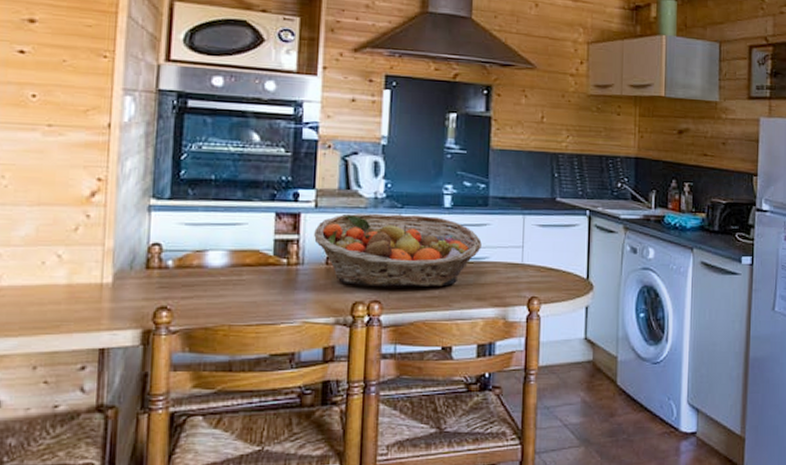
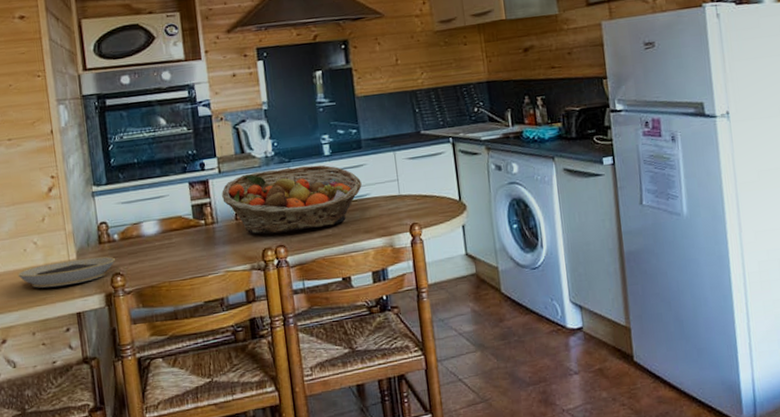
plate: none [26,283,164,314] -> present [17,256,115,288]

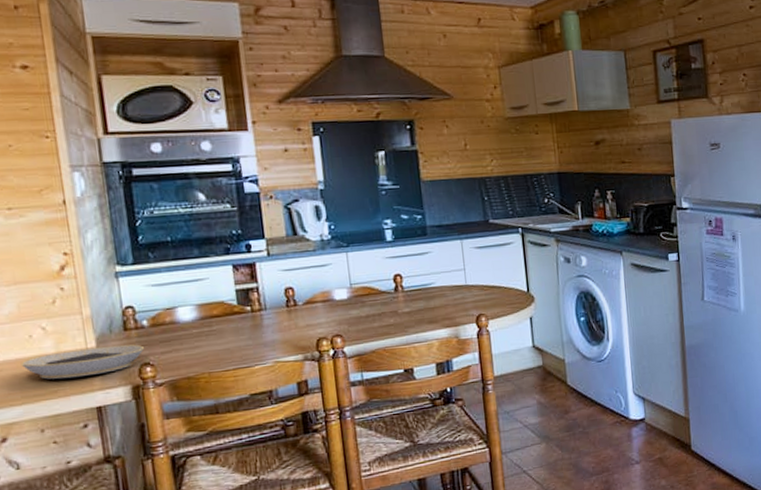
fruit basket: present [222,165,362,235] -> none [271,251,427,323]

